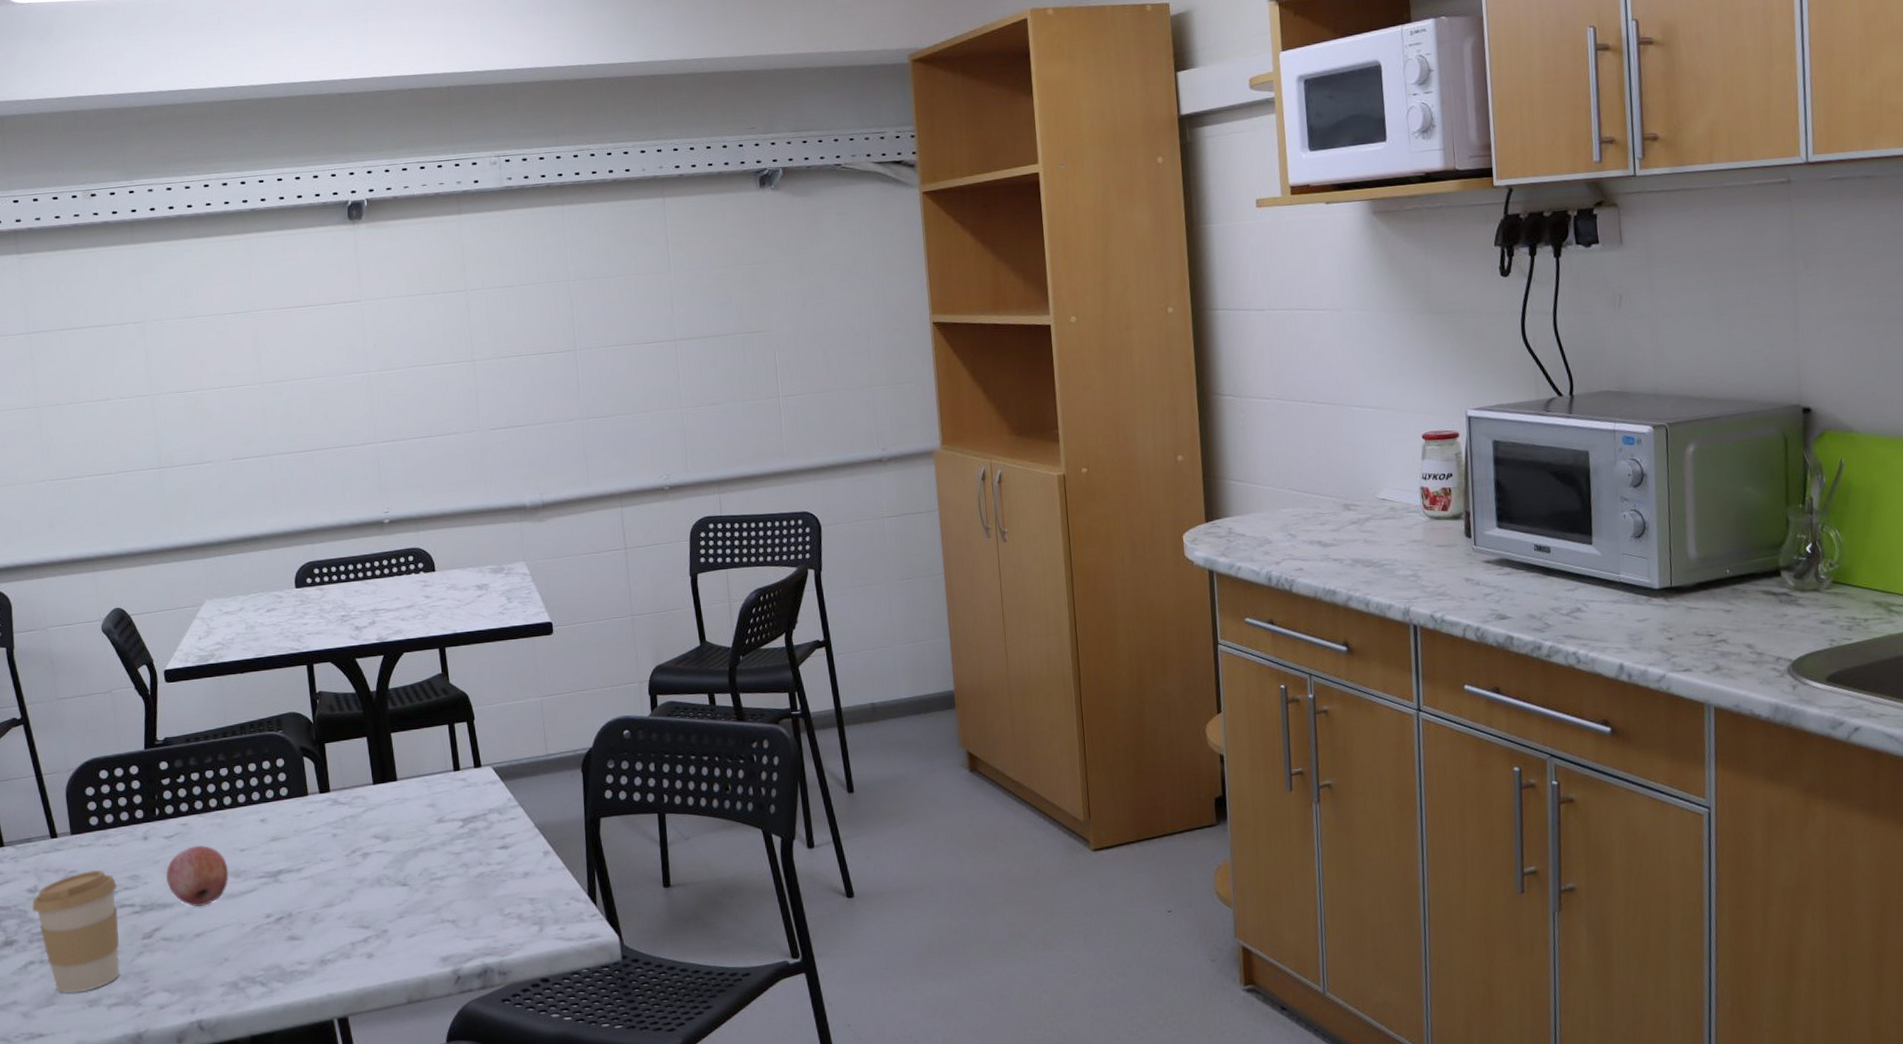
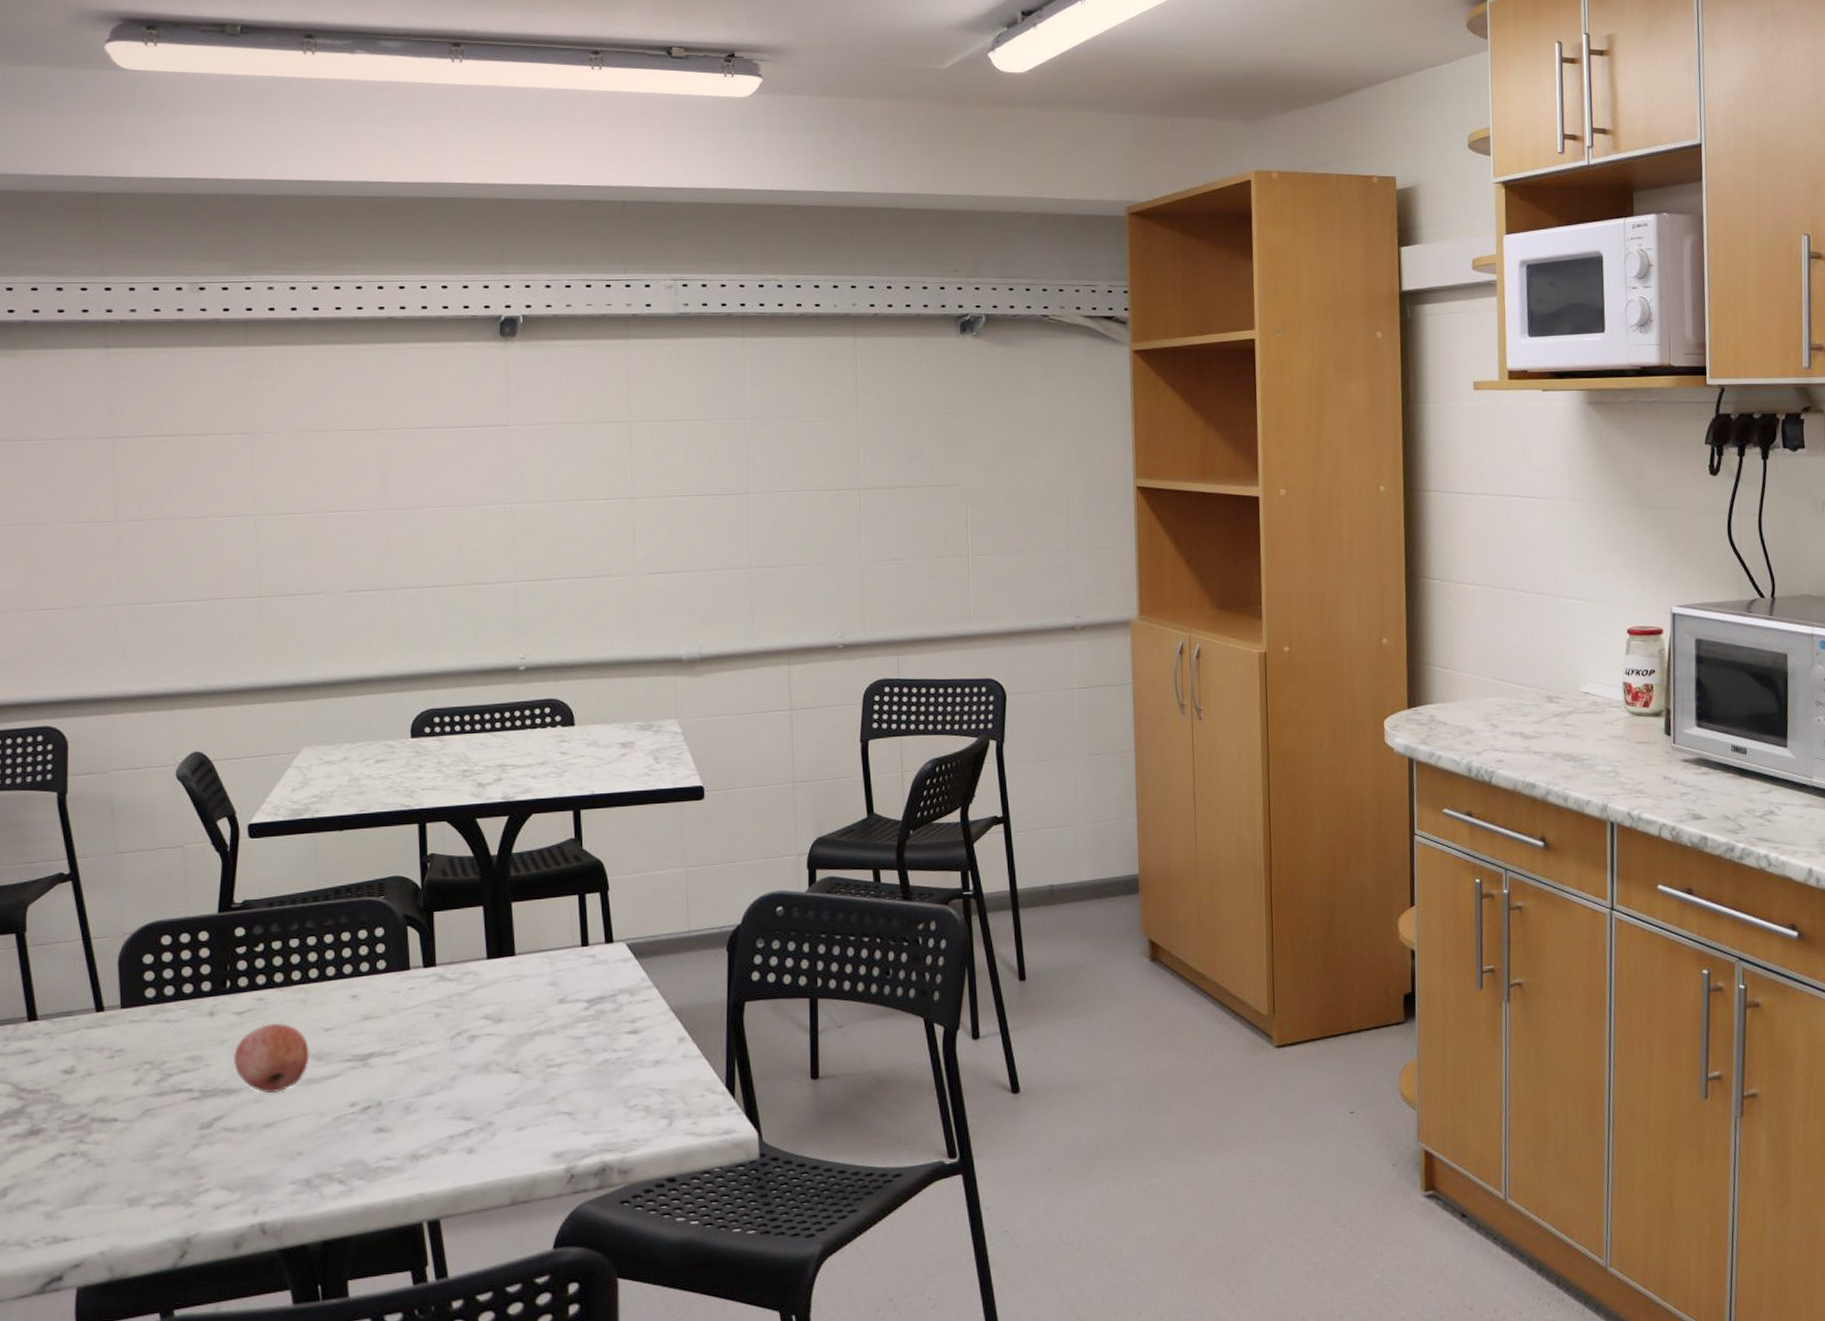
coffee cup: present [31,870,120,994] -> none [66,1049,173,1191]

